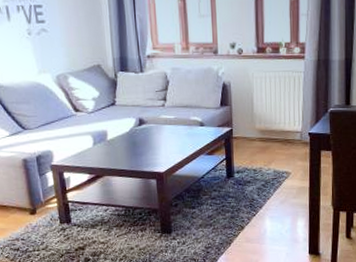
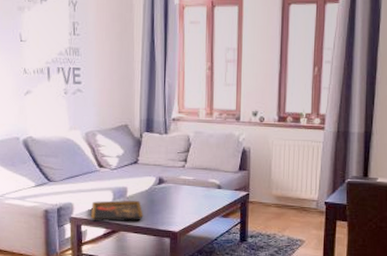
decorative tray: none [71,143,127,169] -> present [90,200,144,223]

